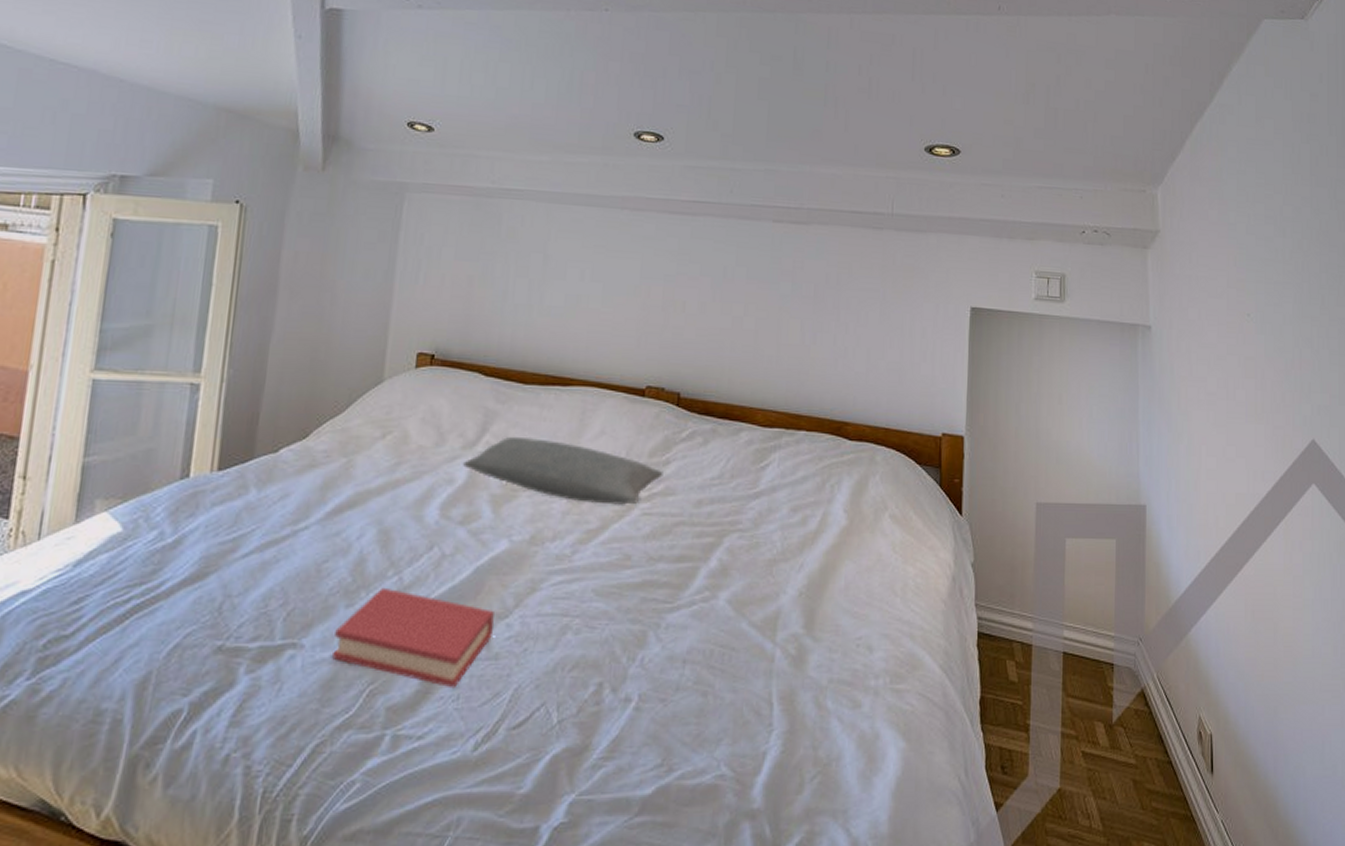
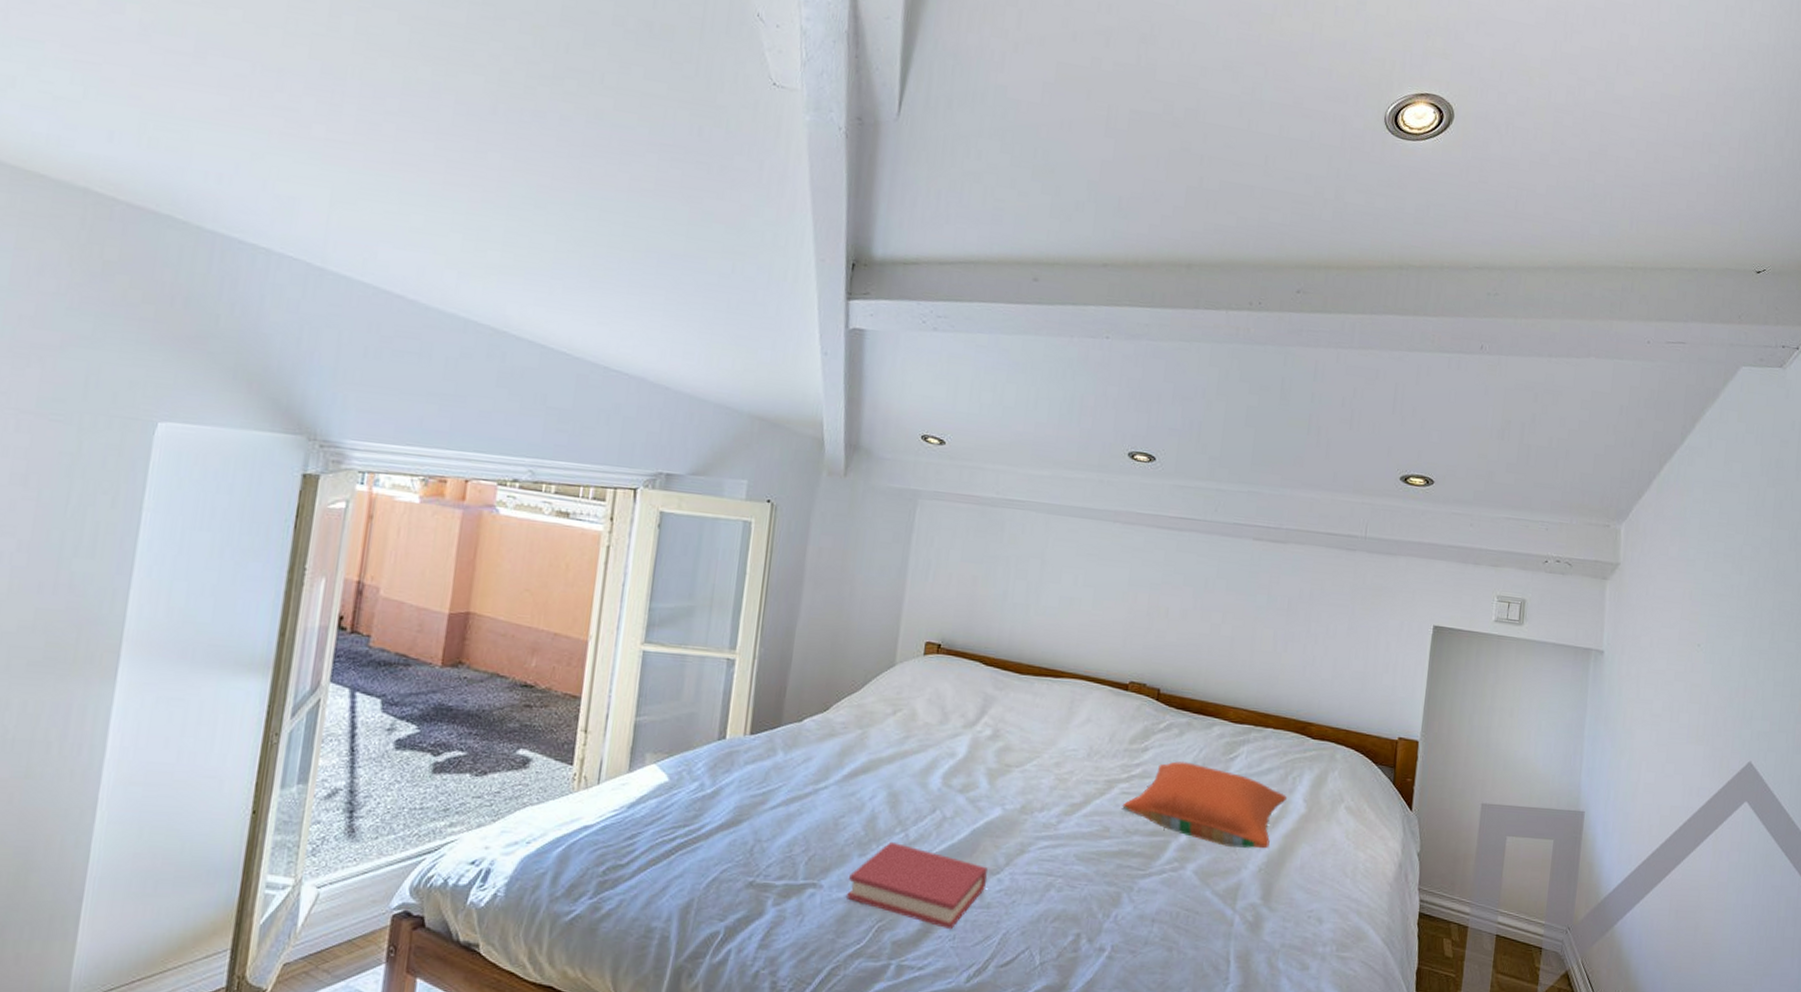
pillow: present [462,436,663,507] -> none [962,719,1142,785]
pillow: none [644,473,826,569] -> present [1122,760,1288,849]

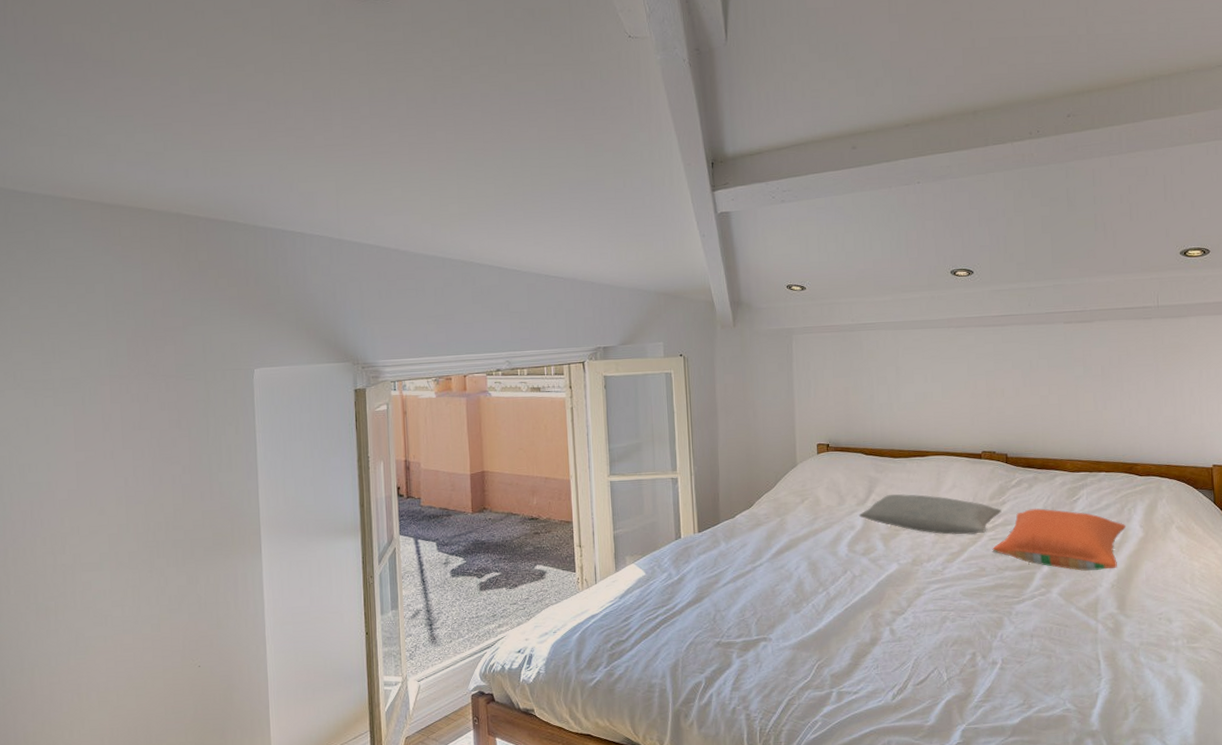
hardback book: present [847,841,988,930] -> none [790,599,895,661]
pillow: none [962,719,1142,785] -> present [858,494,1002,536]

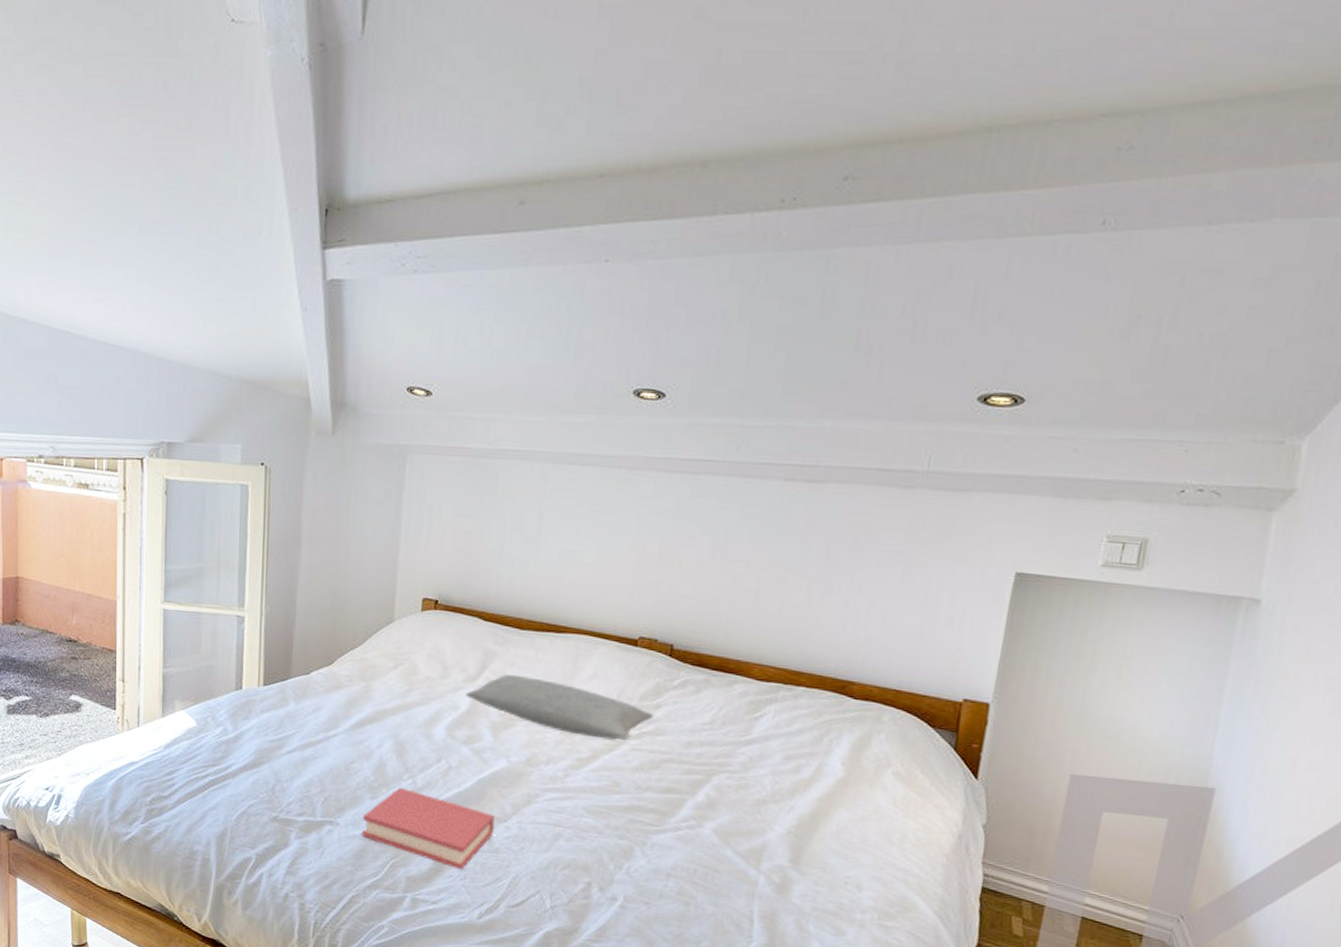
hardback book: none [790,599,895,661] -> present [362,786,495,870]
pillow: present [992,507,1127,571] -> none [633,718,822,812]

